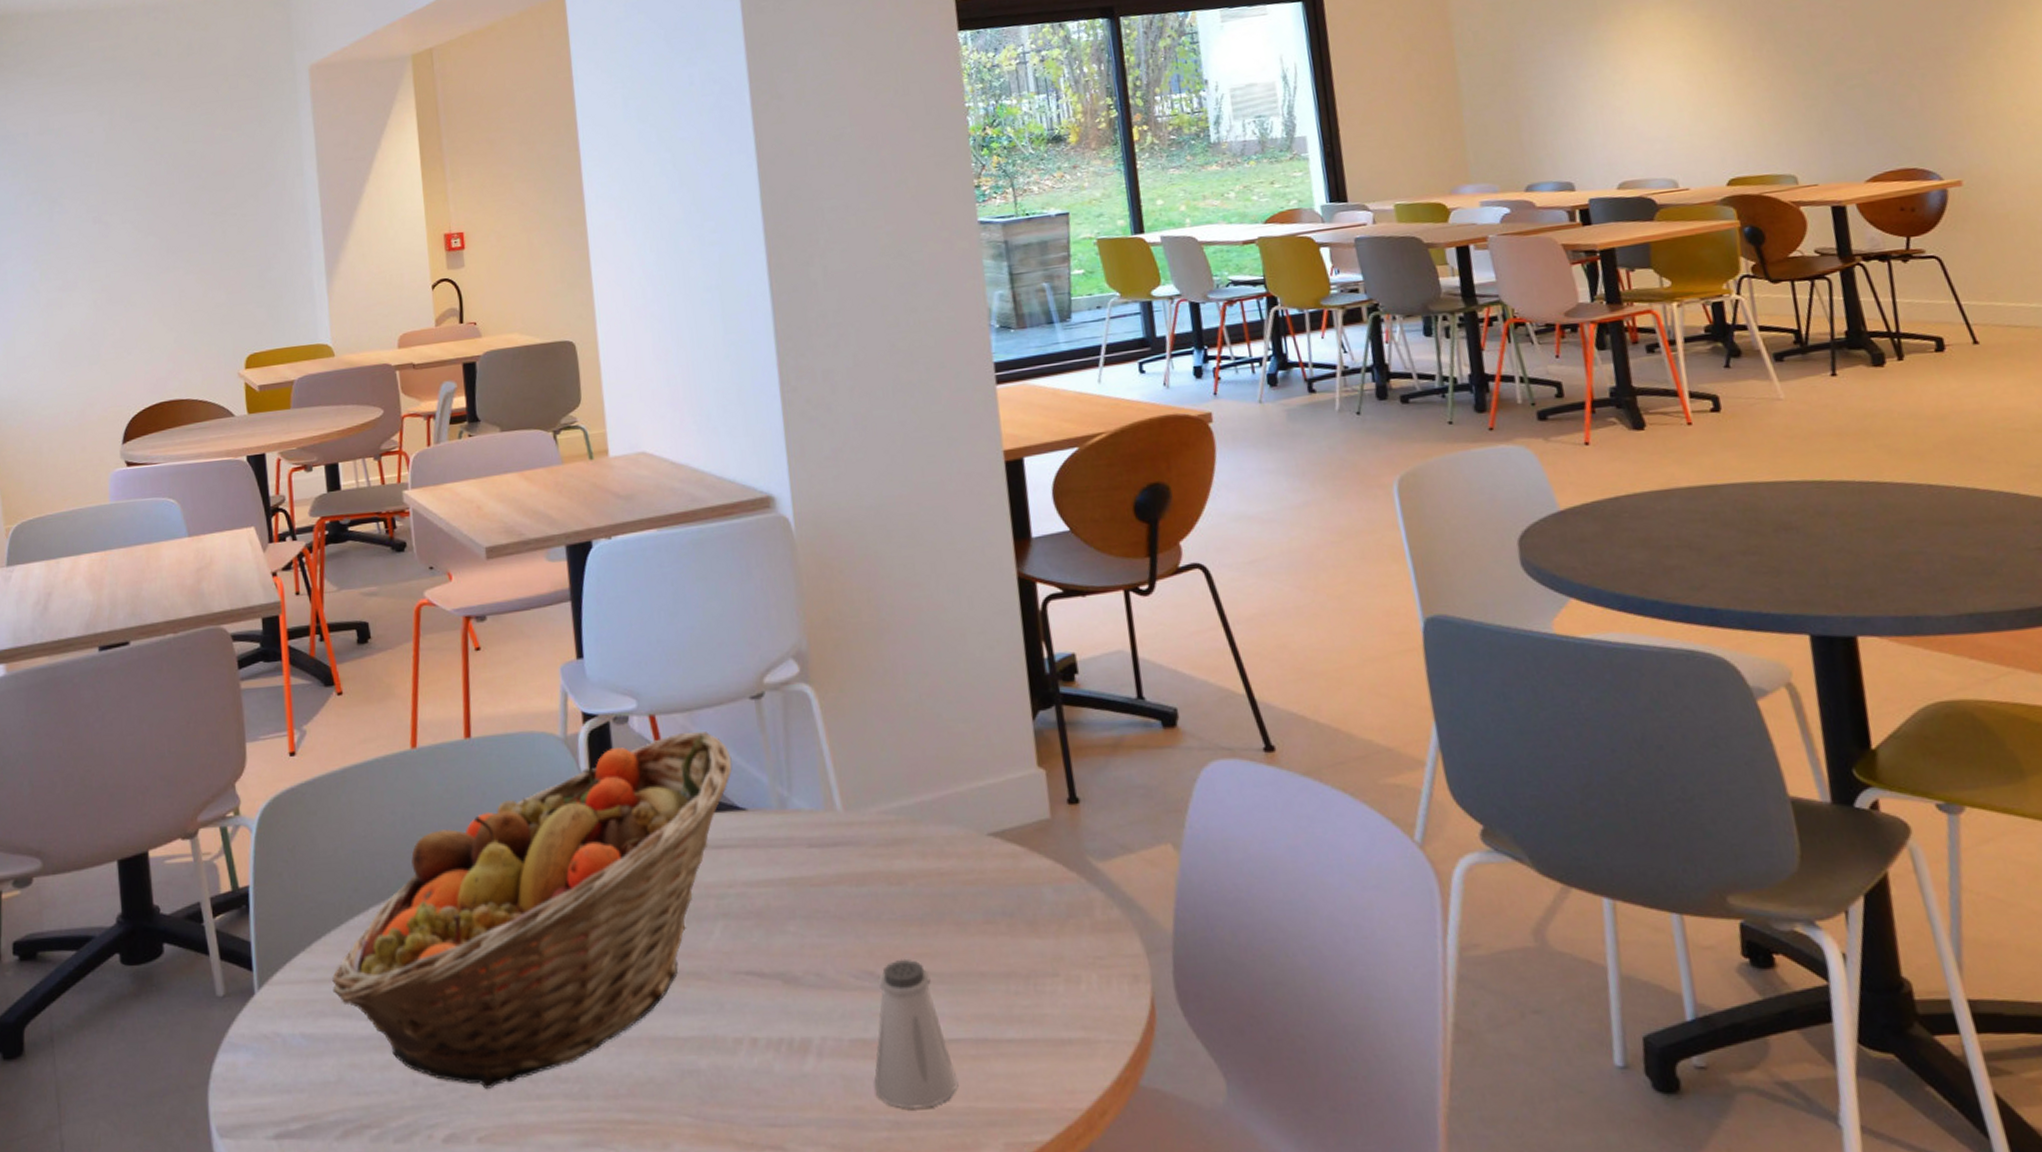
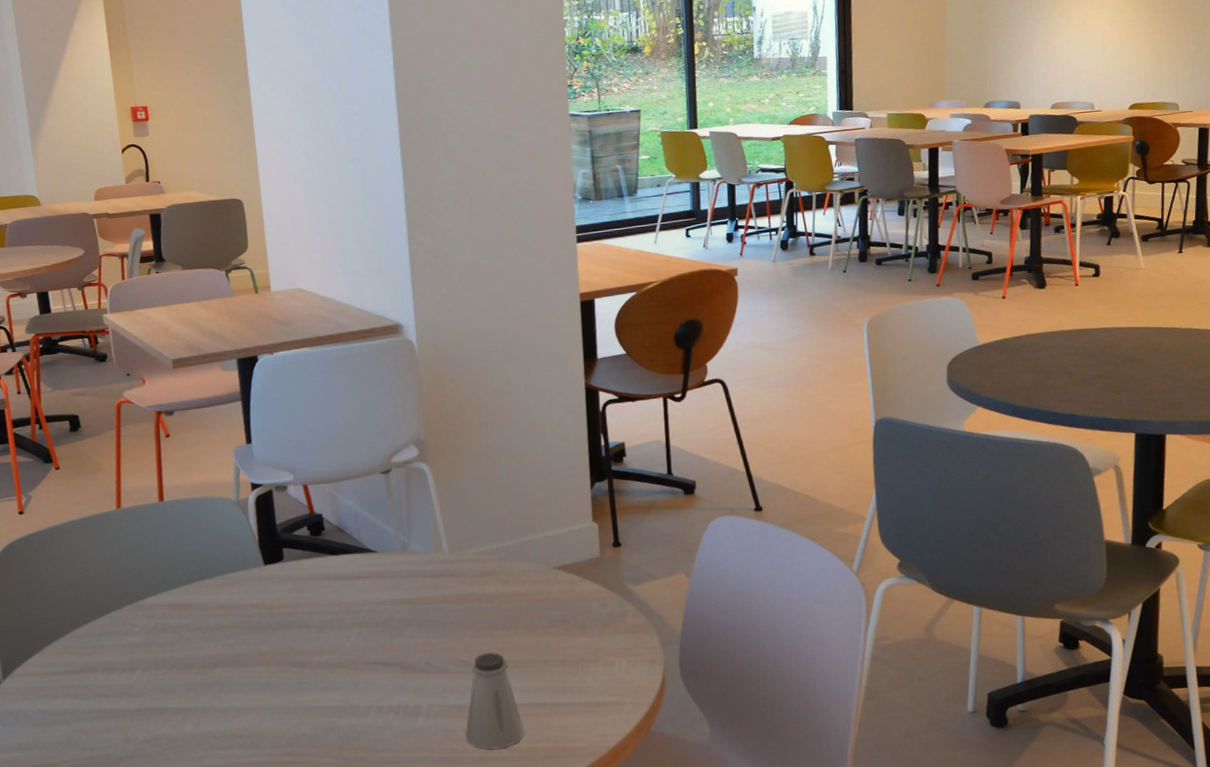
fruit basket: present [332,732,733,1089] -> none [61,497,367,744]

